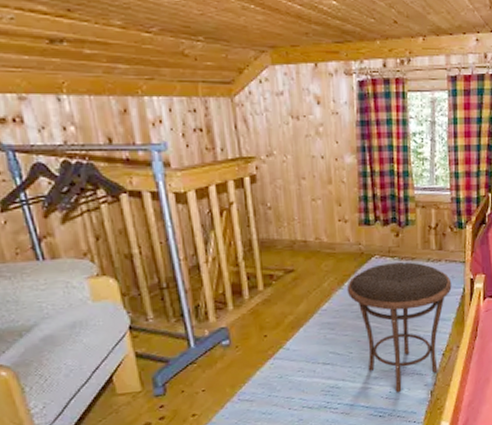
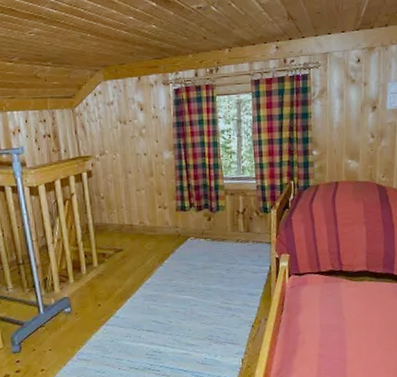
side table: present [346,262,452,393] -> none [166,243,259,360]

